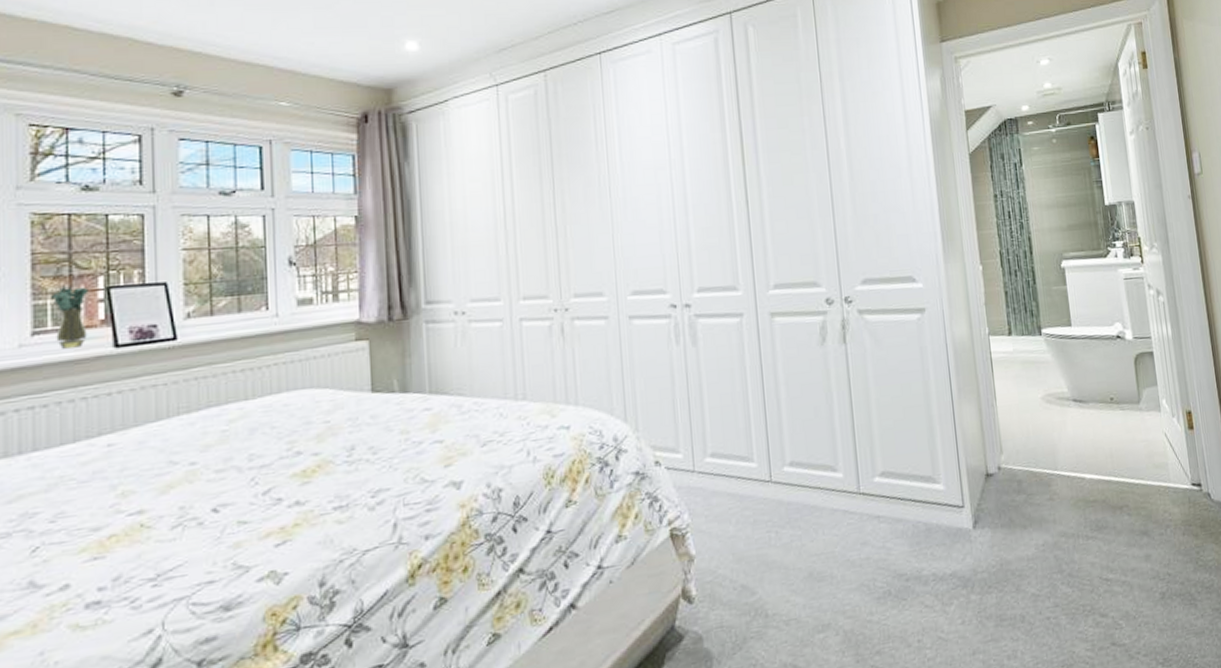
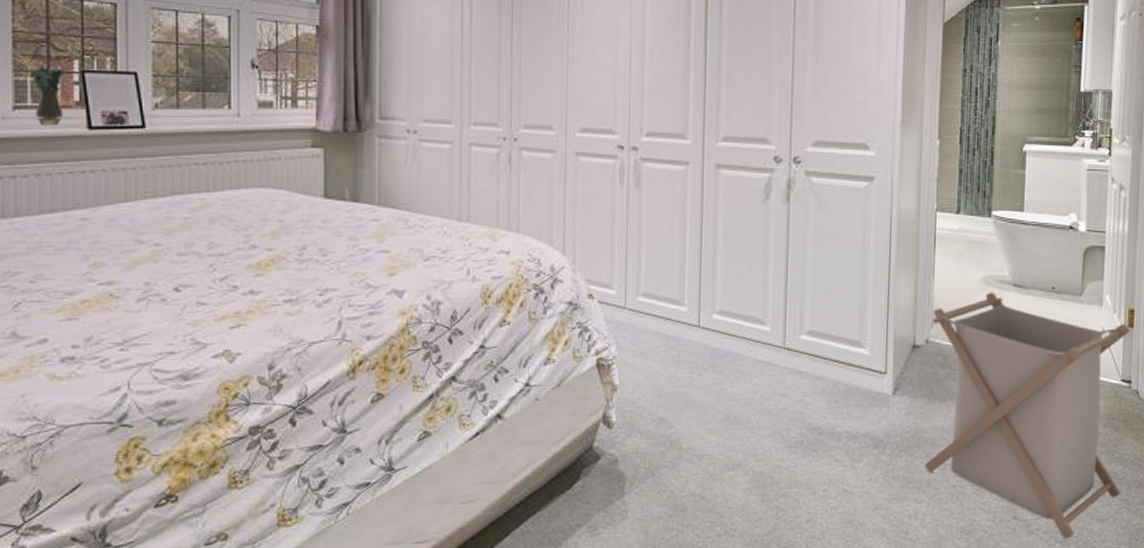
laundry basket: none [1000,410,1212,659] -> present [925,292,1131,539]

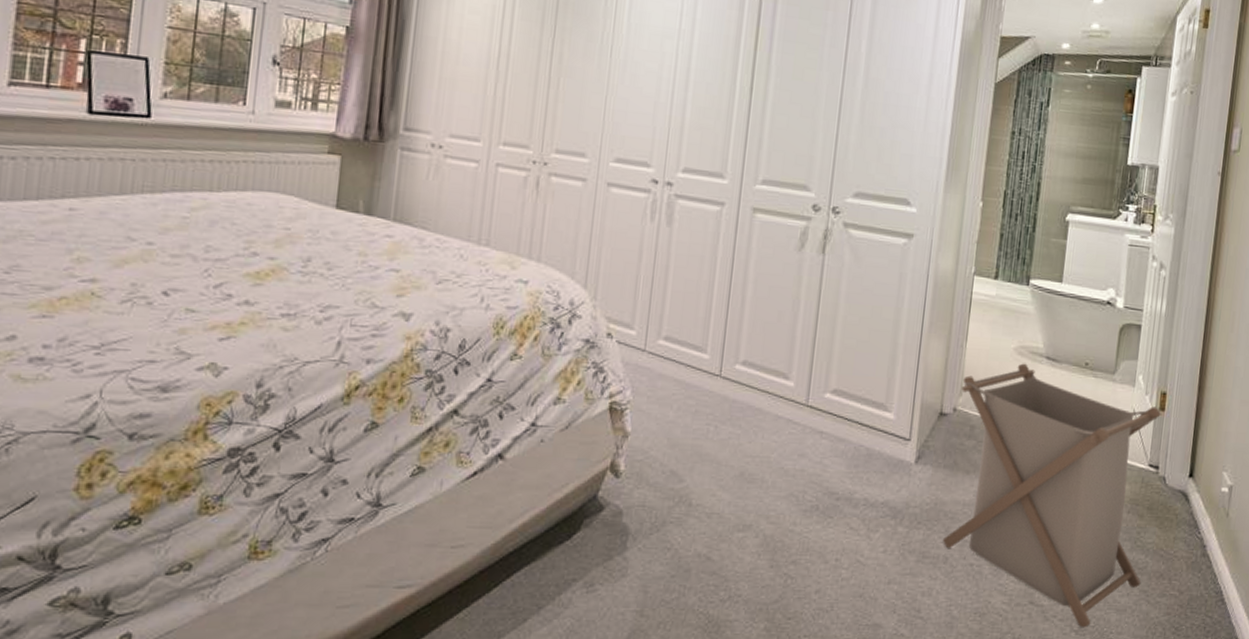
vase: present [31,64,65,125] -> none [31,40,70,107]

